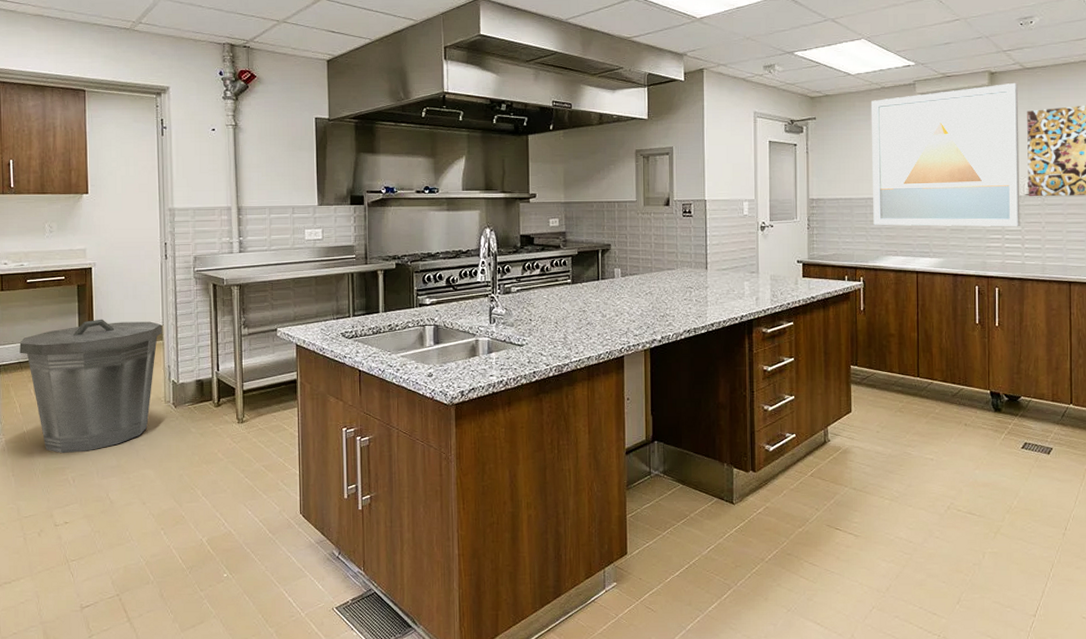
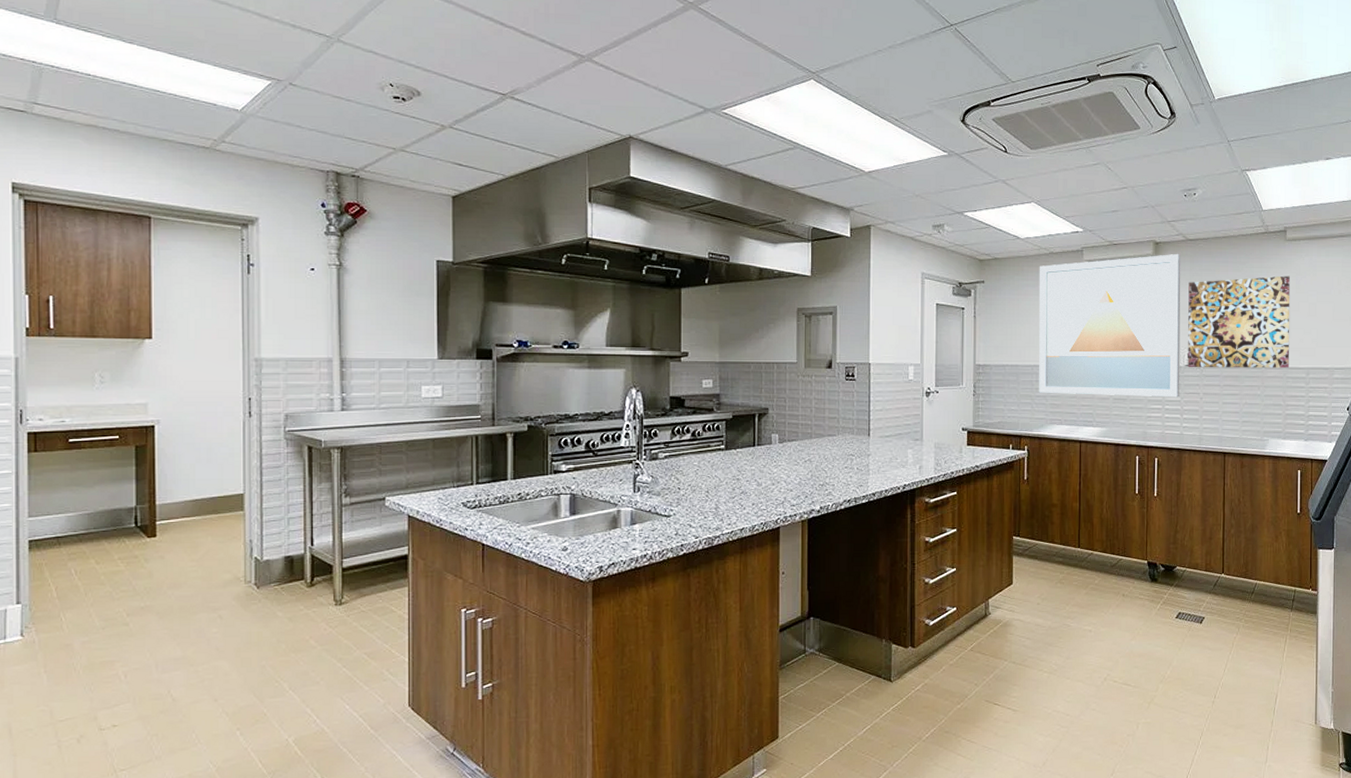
trash can: present [19,319,162,454] -> none [57,485,243,645]

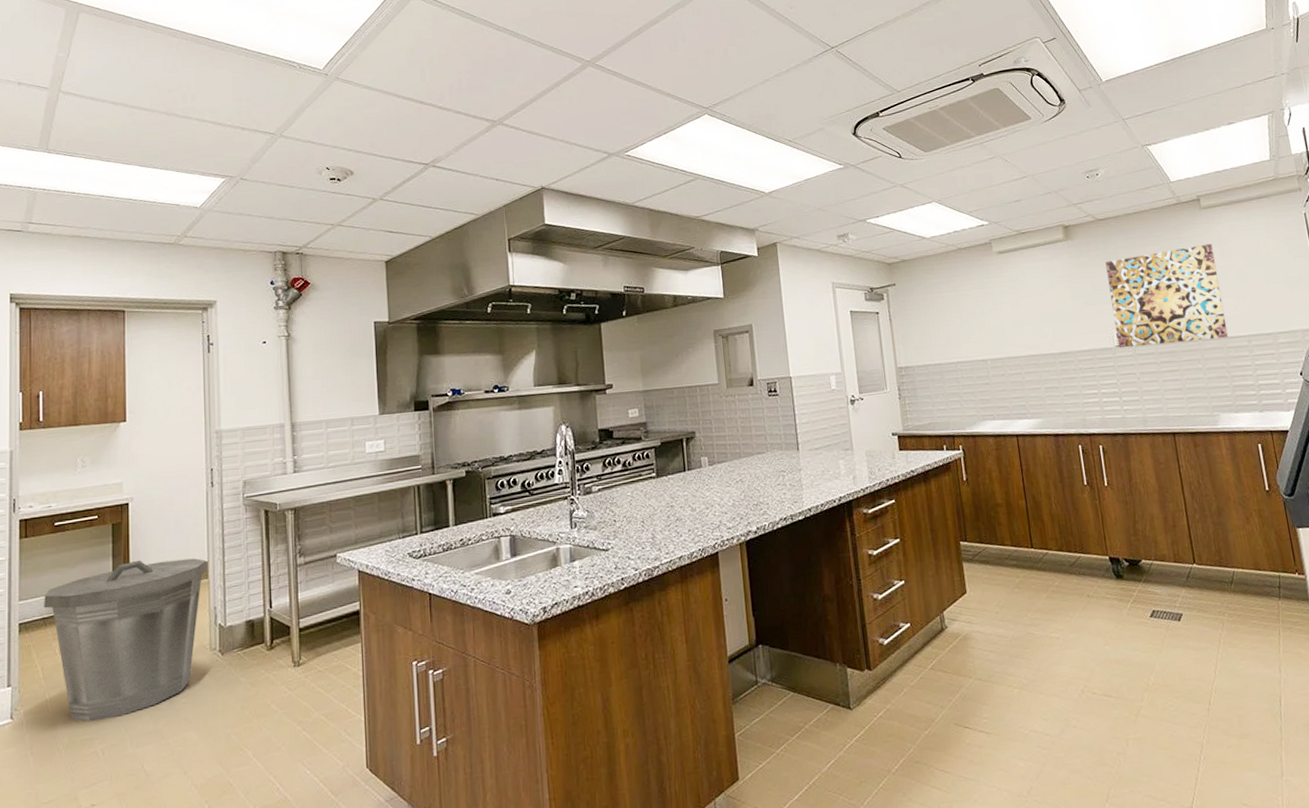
trash can: none [57,485,243,645] -> present [44,558,207,722]
wall art: present [1039,253,1181,398] -> none [949,234,1115,390]

